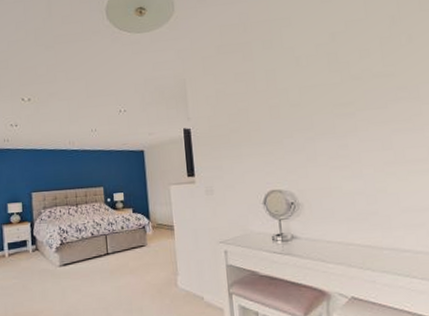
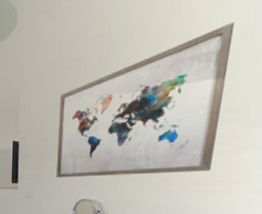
wall art: none [229,10,399,167] -> present [56,22,235,178]

